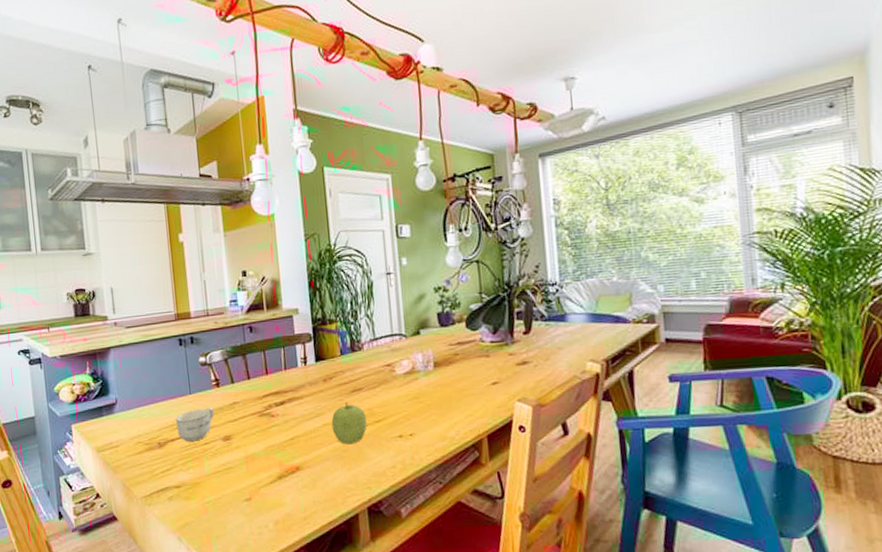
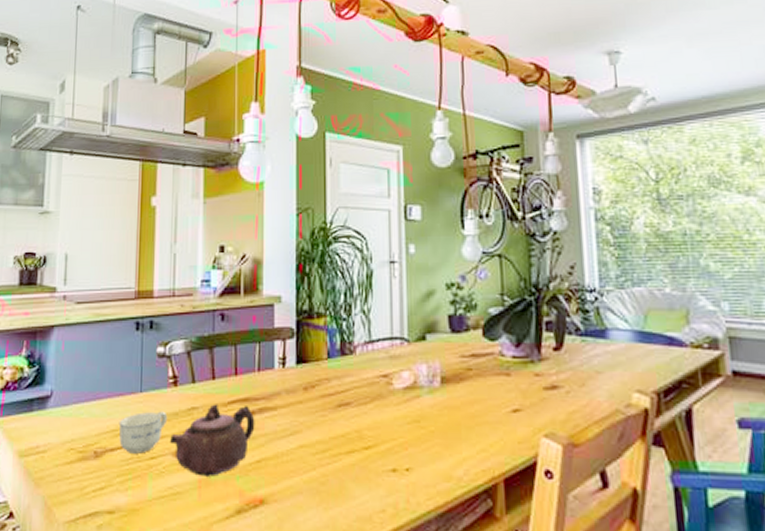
teapot: none [218,398,287,454] -> present [170,404,255,477]
fruit: present [331,402,367,445] -> none [309,420,353,475]

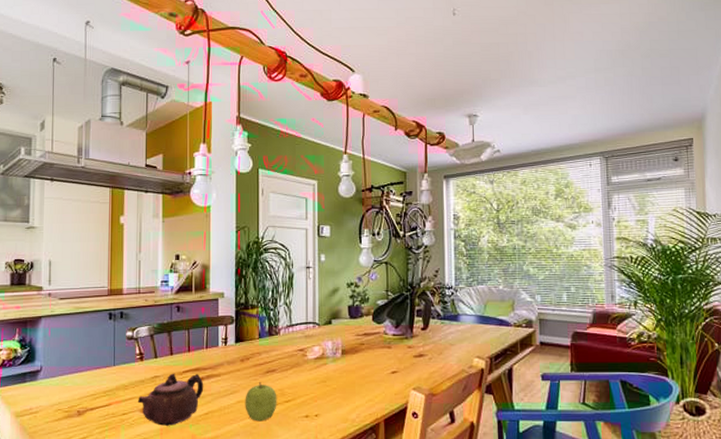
cup: present [118,411,168,454] -> none [97,379,136,411]
fruit: none [309,420,353,475] -> present [245,382,277,422]

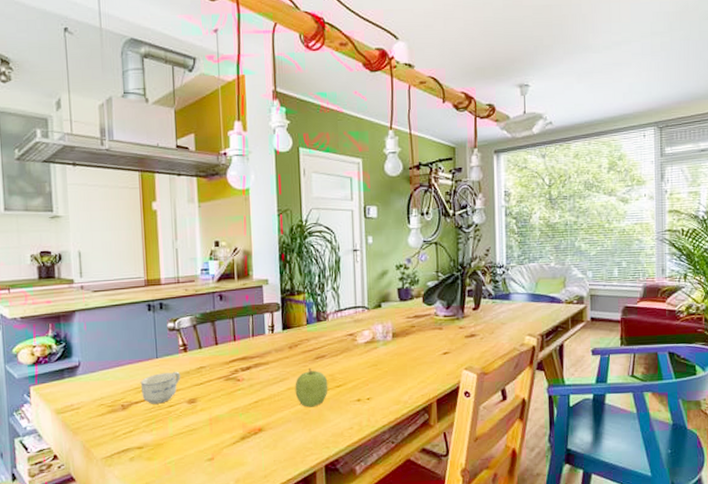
cup: none [97,379,136,411] -> present [140,371,181,404]
teapot: present [138,373,204,426] -> none [184,363,252,416]

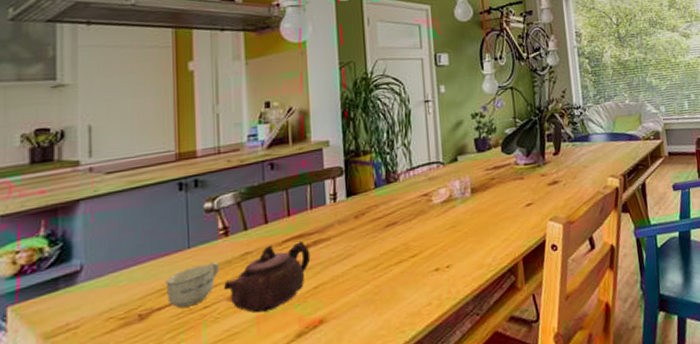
teapot: none [184,363,252,416] -> present [224,241,311,313]
fruit: present [295,368,328,408] -> none [362,239,402,286]

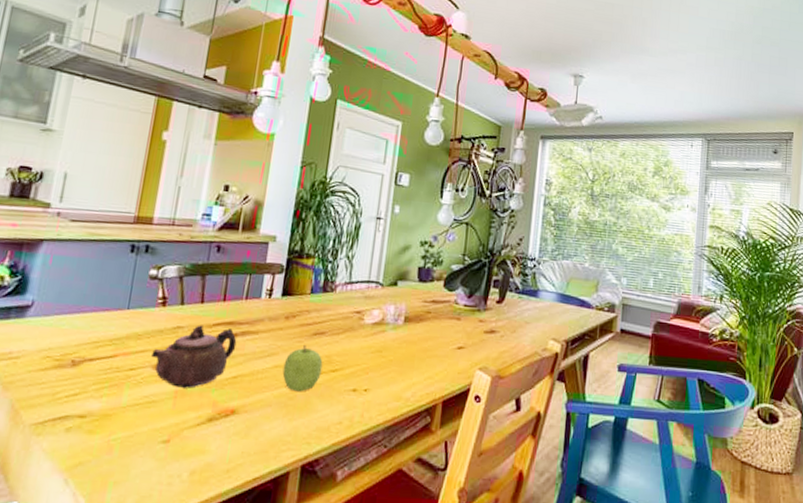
cup: present [165,261,220,309] -> none [99,327,152,365]
fruit: none [362,239,402,286] -> present [282,345,323,392]

